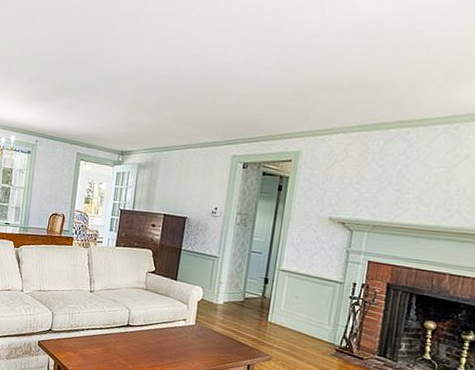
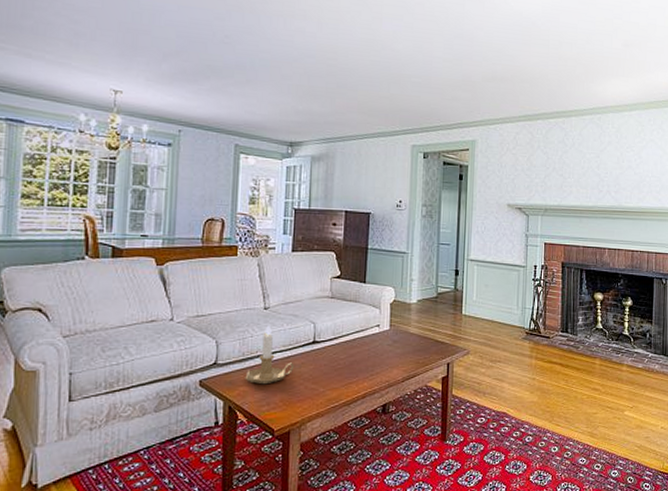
candlestick: none [71,305,110,354] -> present [245,325,294,385]

